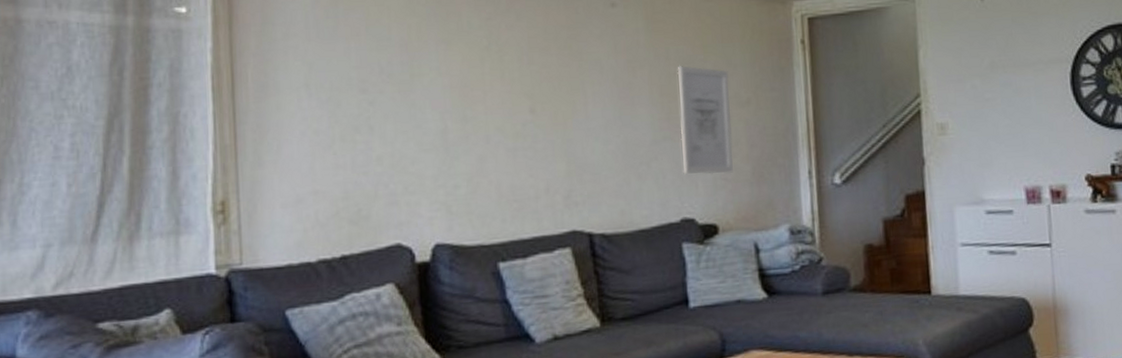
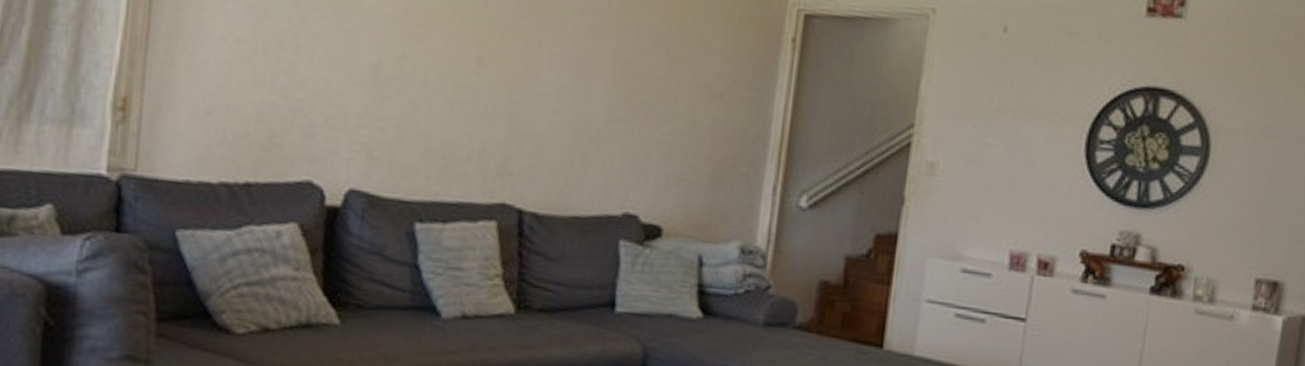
wall art: present [677,65,733,175] -> none [634,40,704,173]

